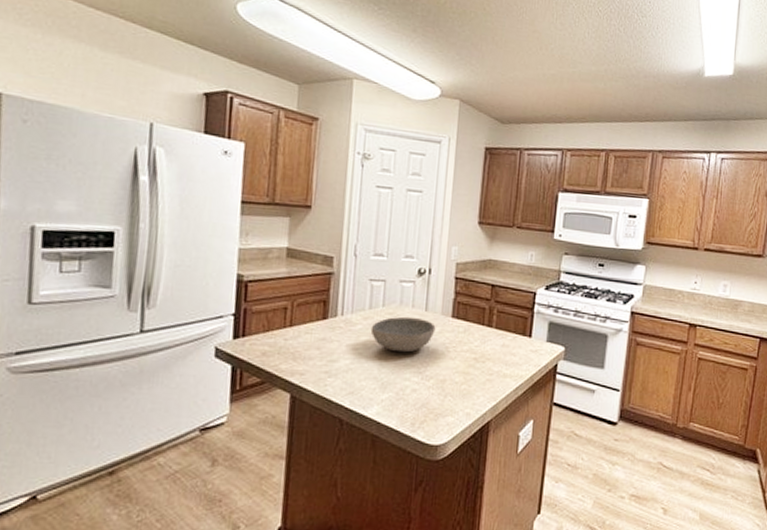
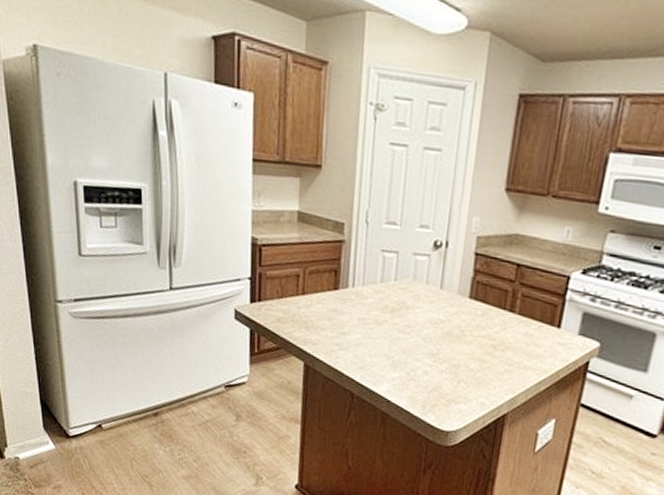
bowl: present [370,316,436,353] -> none [382,292,451,332]

